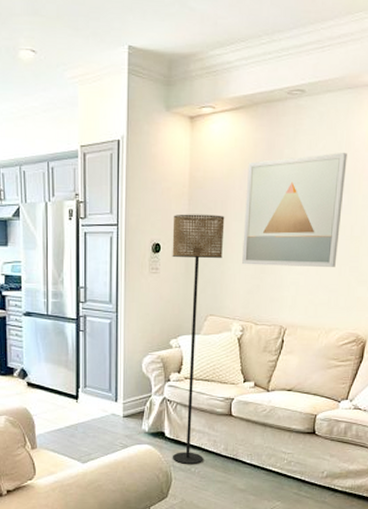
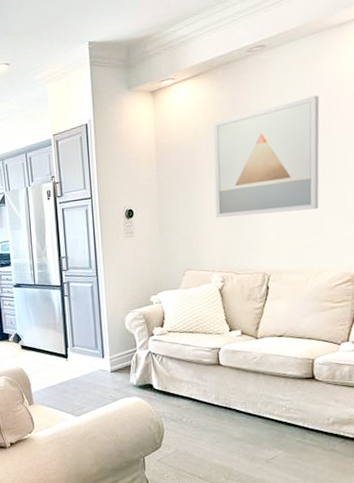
floor lamp: present [172,214,225,464] -> none [143,175,195,414]

